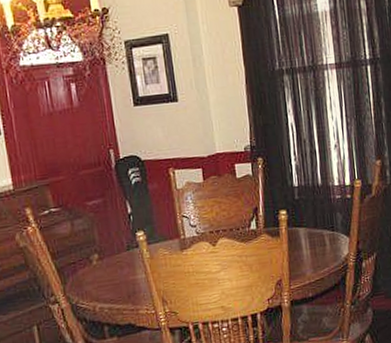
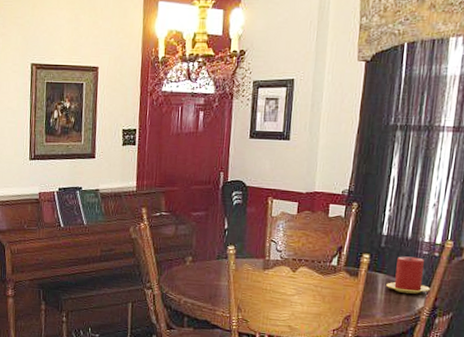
candle: none [309,203,351,244] -> present [386,256,430,294]

